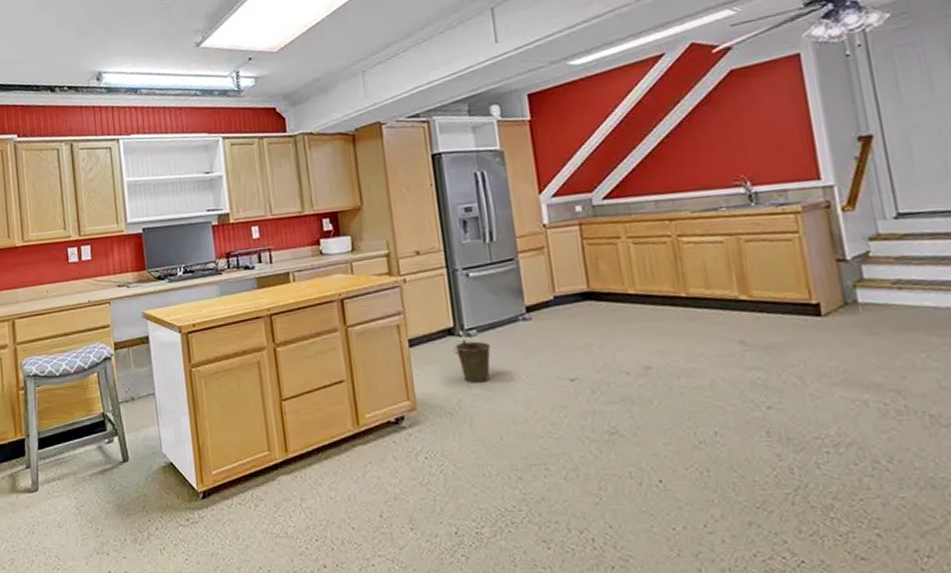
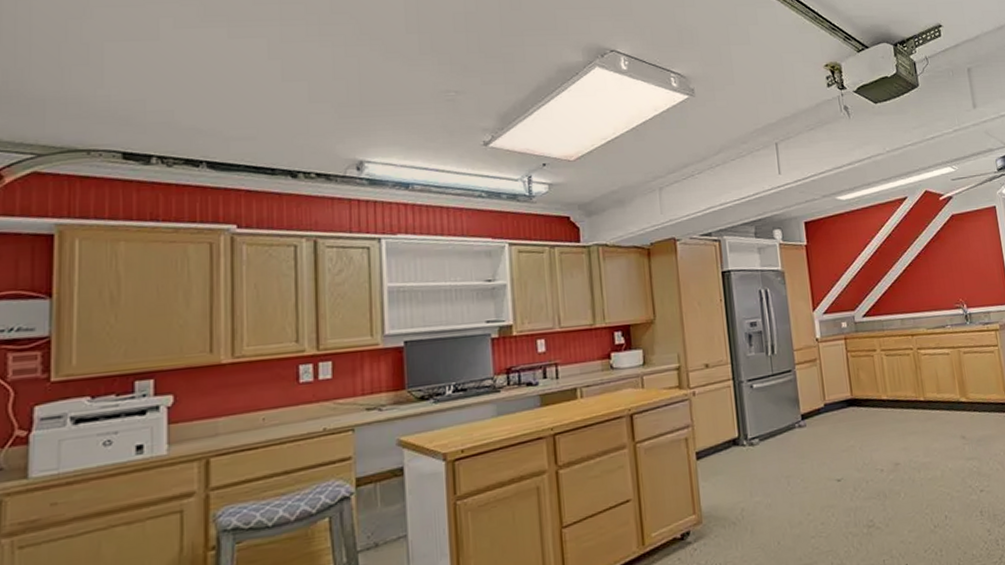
bucket: present [453,340,492,383] -> none [737,449,772,491]

